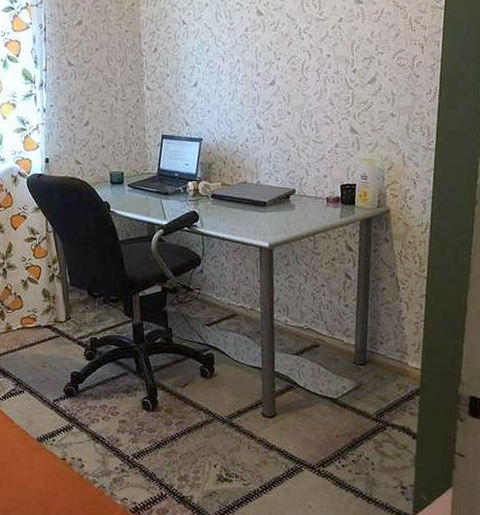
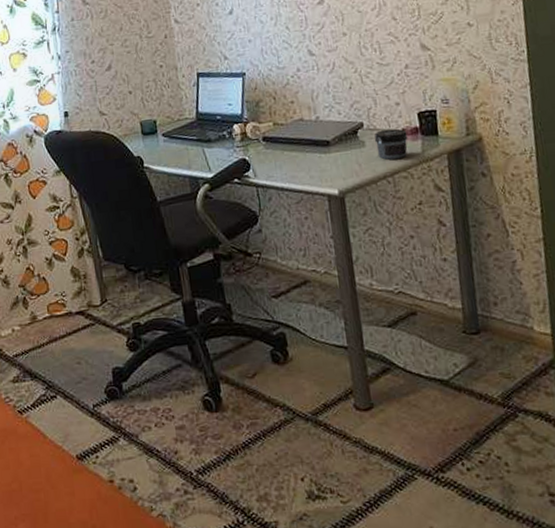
jar: none [303,197,330,222] -> present [374,129,408,160]

